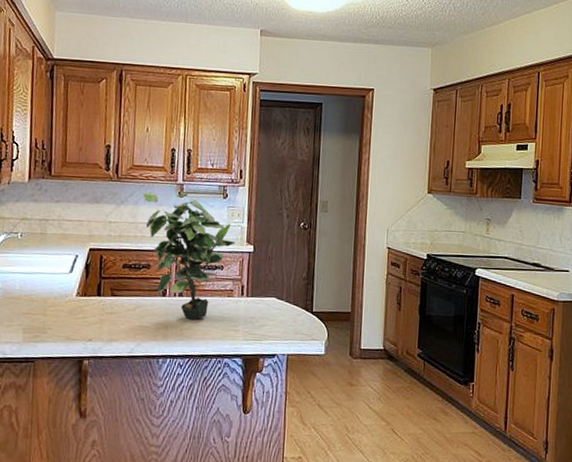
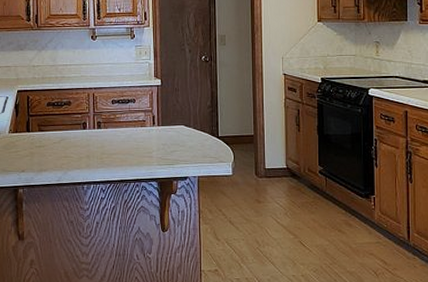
potted plant: present [142,192,236,321] -> none [60,36,145,150]

